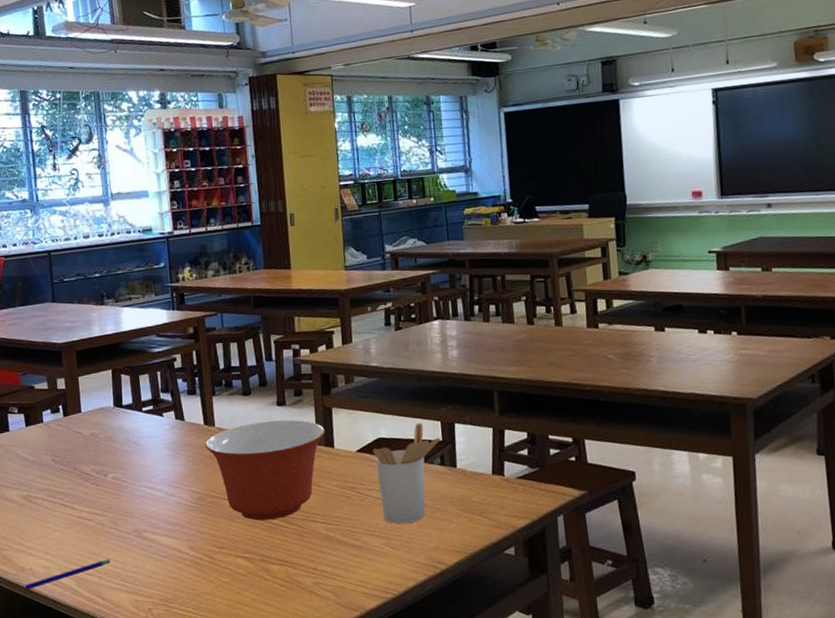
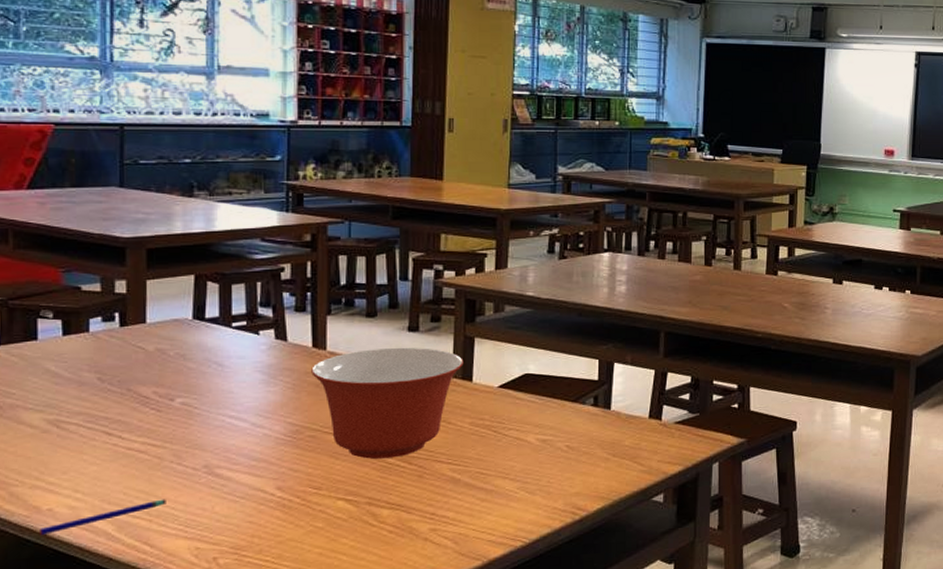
utensil holder: present [372,422,441,524] -> none [517,359,597,467]

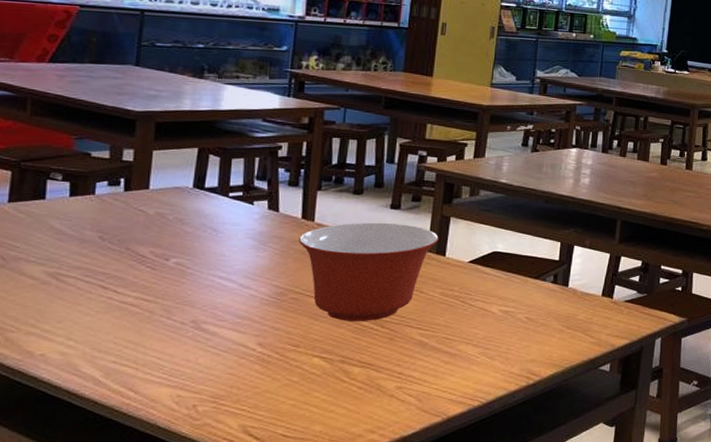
pen: present [38,499,166,536] -> none [29,349,154,379]

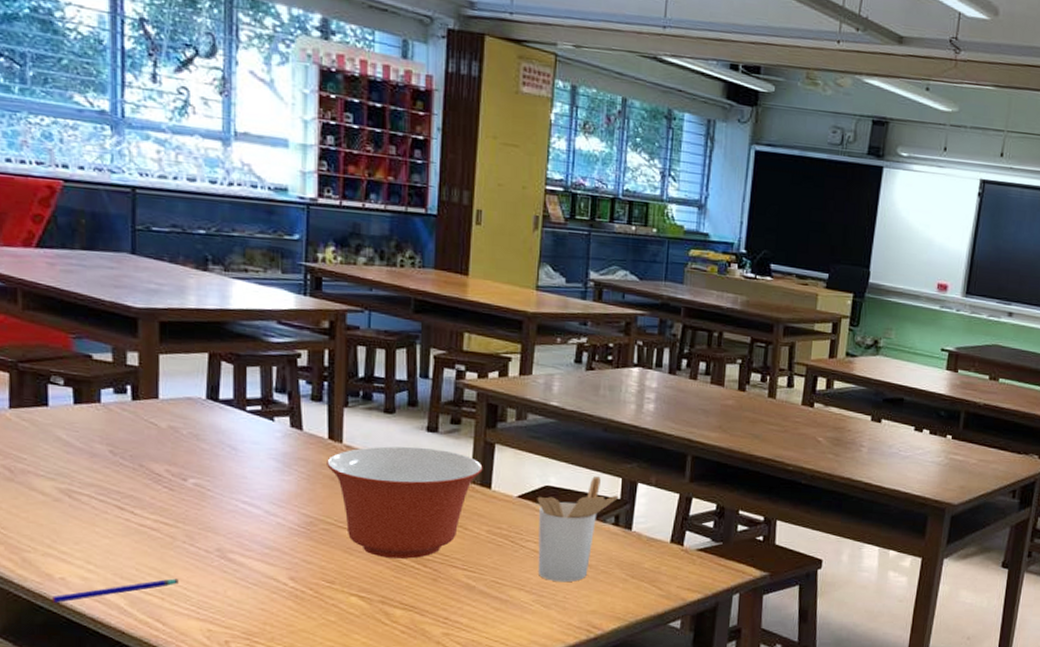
pen: none [29,349,154,379] -> present [51,578,179,604]
utensil holder: none [484,241,558,336] -> present [537,475,620,583]

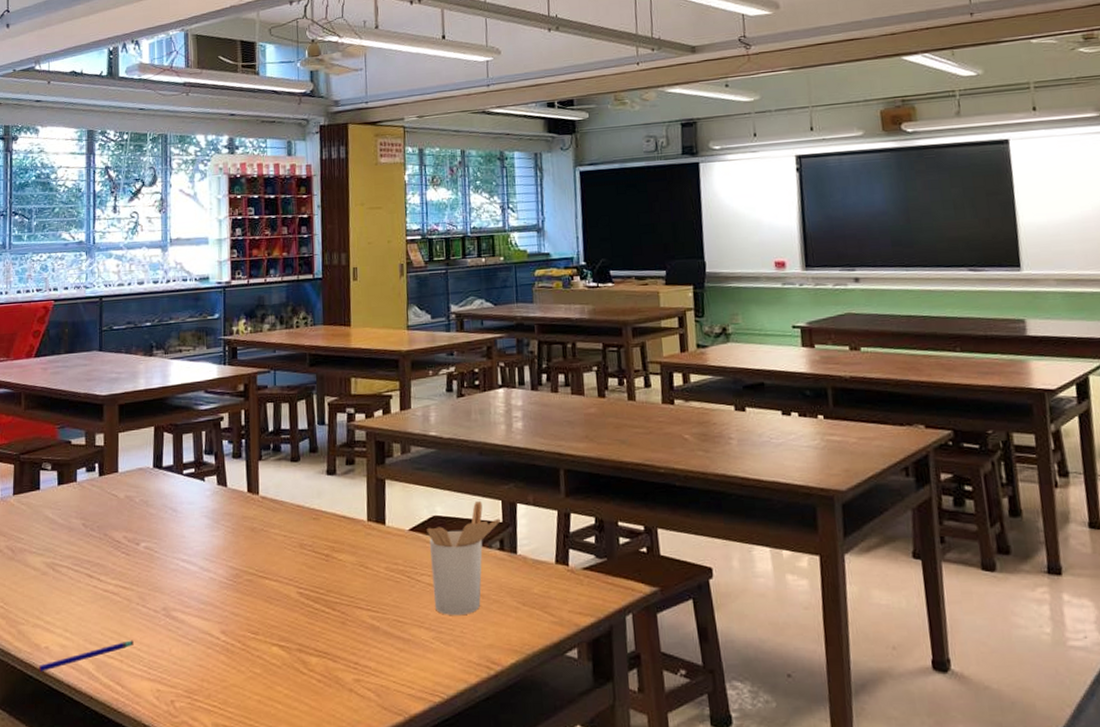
mixing bowl: present [327,446,483,559] -> none [247,490,377,604]

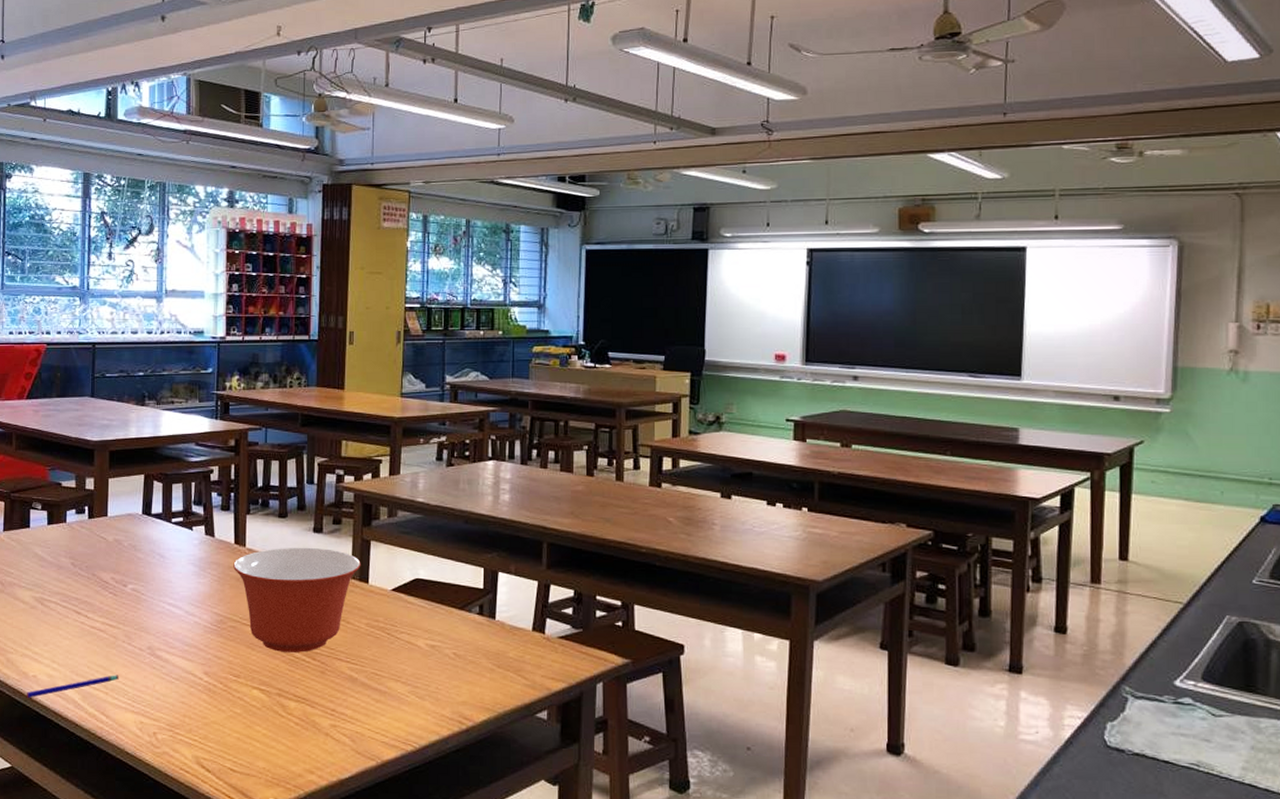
mixing bowl: none [247,490,377,604] -> present [233,547,361,653]
utensil holder: present [427,500,501,616] -> none [409,566,482,673]

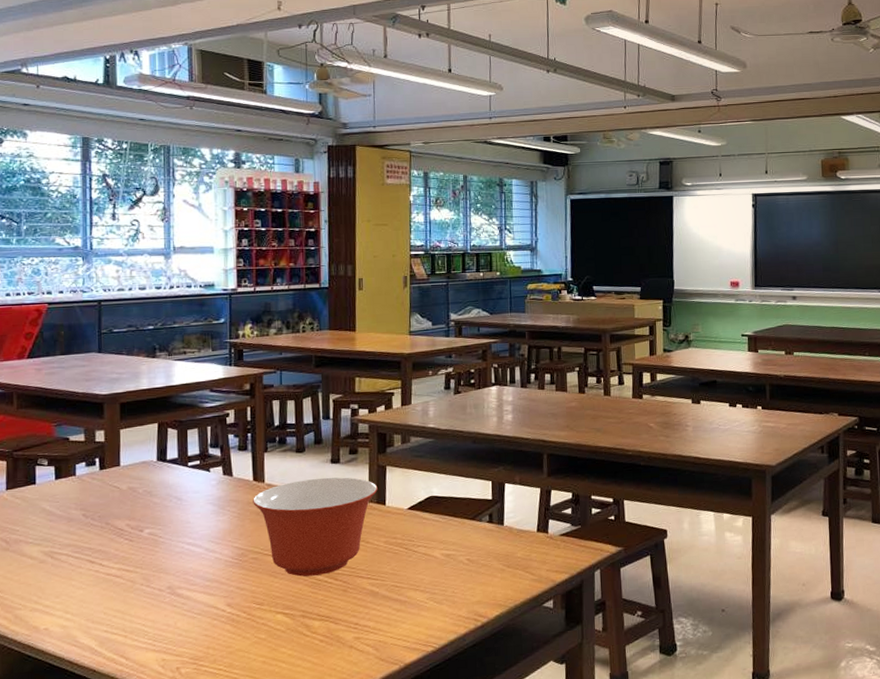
pen: present [26,674,119,699] -> none [37,617,138,652]

